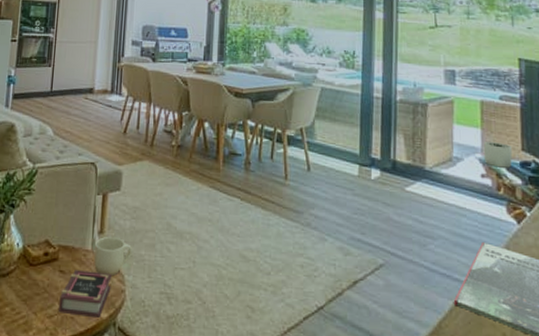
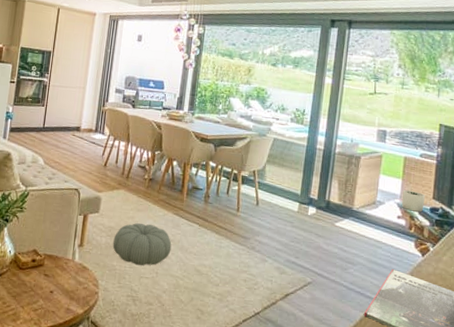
book: present [59,270,112,318] -> none [42,274,88,313]
mug: present [93,236,133,276] -> none [73,249,107,280]
pouf: none [139,201,210,253] -> present [112,223,172,266]

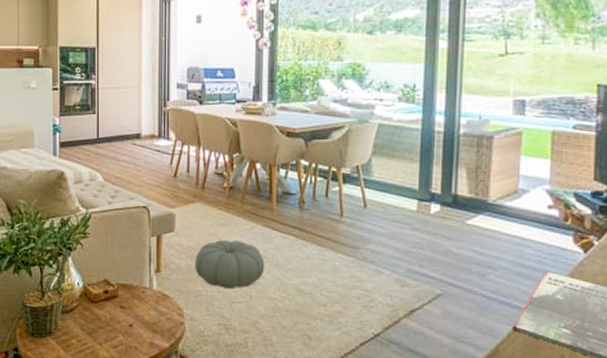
planter: present [401,190,425,212] -> none [552,173,583,198]

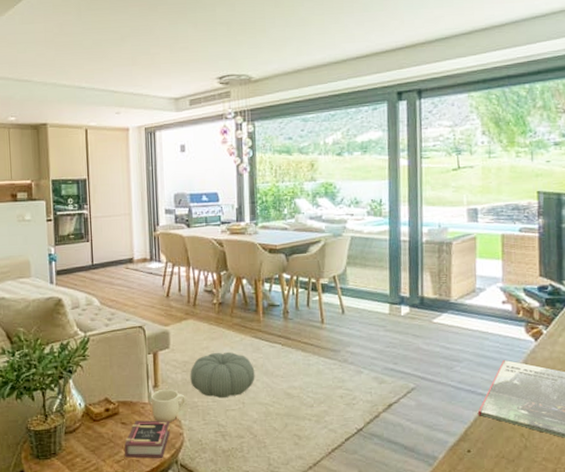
book: none [122,305,171,347] -> present [124,420,170,458]
mug: none [152,274,190,310] -> present [150,388,186,422]

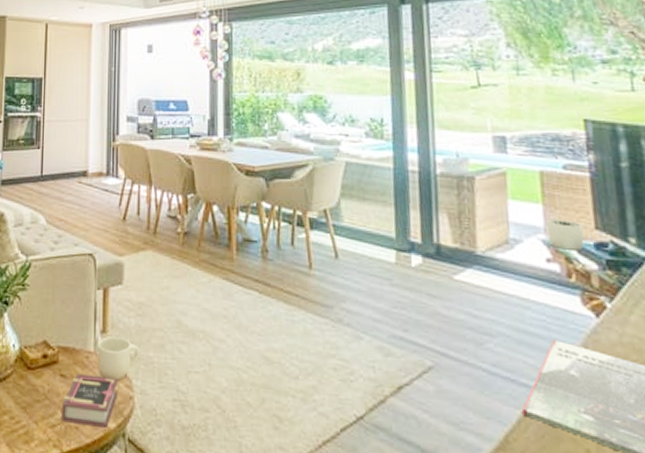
pouf: present [190,352,255,398] -> none [146,295,225,355]
planter: none [504,271,531,294] -> present [547,220,585,250]

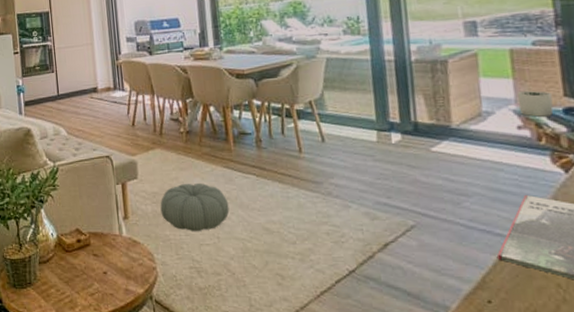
book: present [62,374,118,428] -> none [97,253,143,293]
mug: present [97,335,140,380] -> none [121,220,158,255]
pouf: none [146,295,225,355] -> present [160,183,230,231]

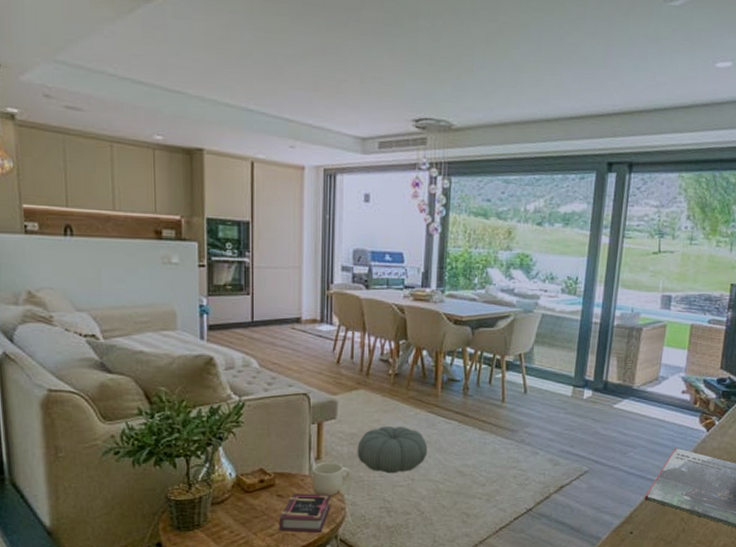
book: none [97,253,143,293] -> present [279,493,331,533]
mug: none [121,220,158,255] -> present [311,461,351,496]
planter: present [517,91,554,117] -> none [686,362,712,384]

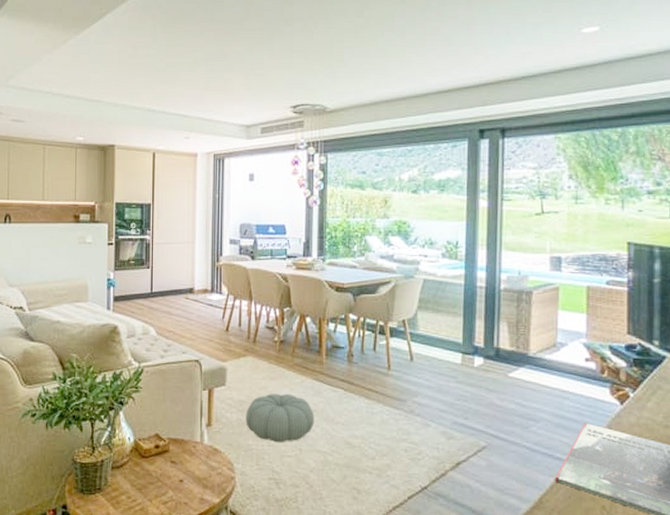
book: present [279,493,331,533] -> none [172,460,221,502]
mug: present [311,461,351,496] -> none [203,428,240,464]

